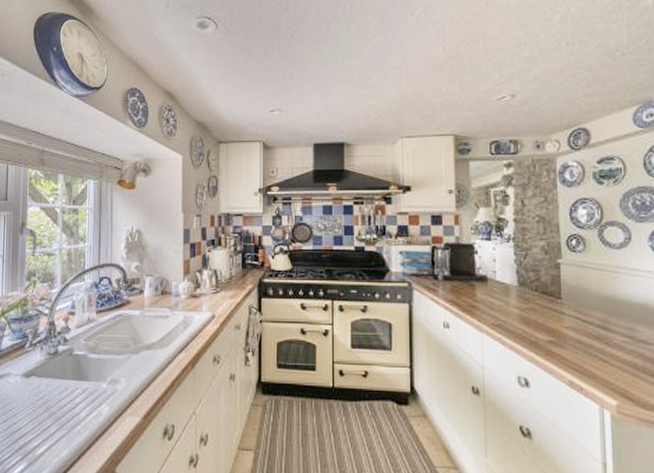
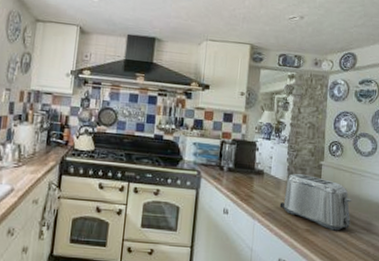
toaster: none [511,277,607,340] -> present [279,174,351,231]

